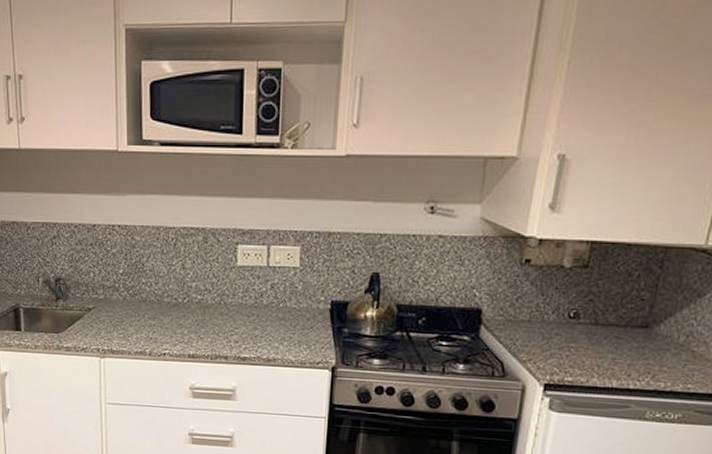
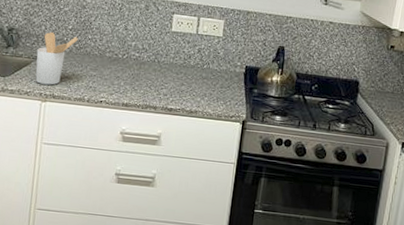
utensil holder: none [88,278,131,339] -> present [35,31,78,85]

